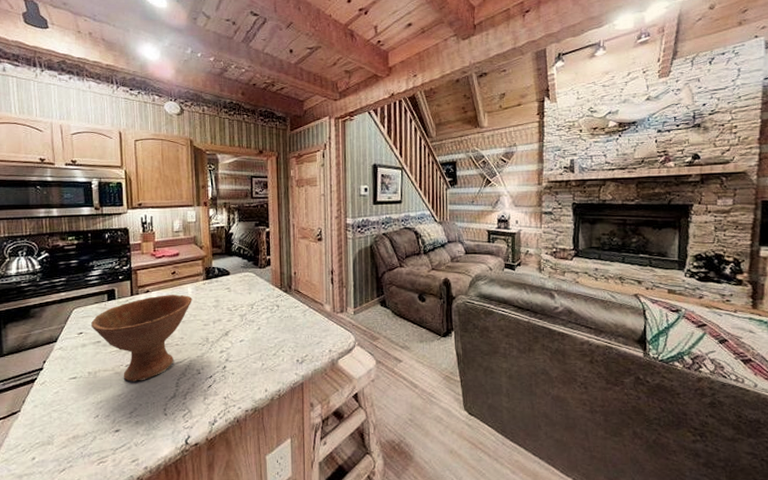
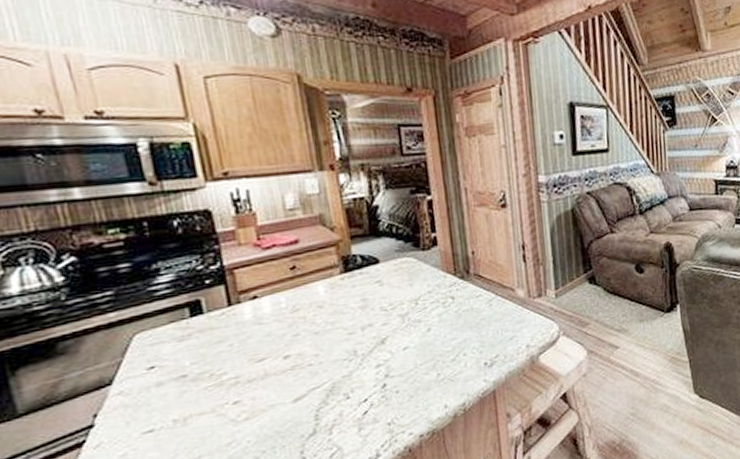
bowl: present [91,294,192,382] -> none [167,297,327,423]

